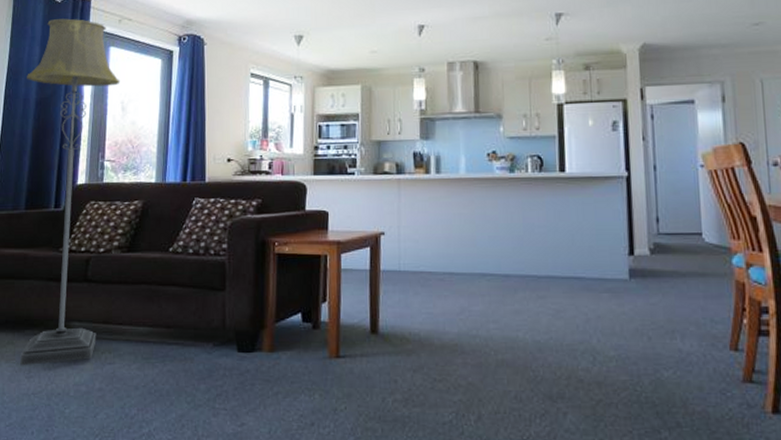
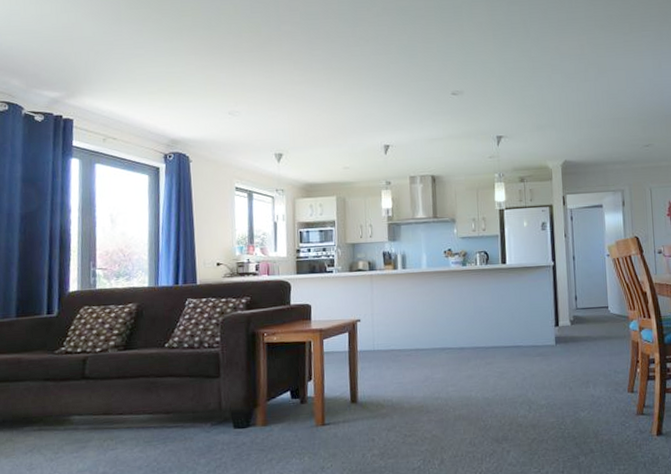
floor lamp: present [19,18,120,366] -> none [9,137,108,460]

